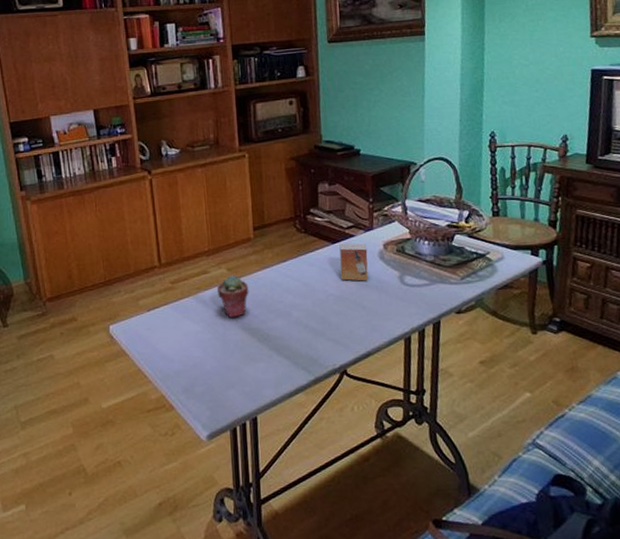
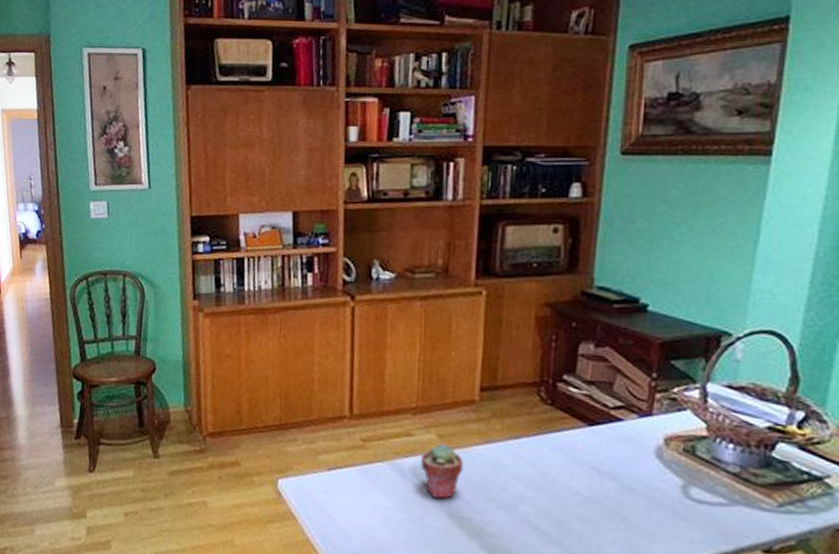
small box: present [339,243,369,281] -> none [595,427,639,484]

